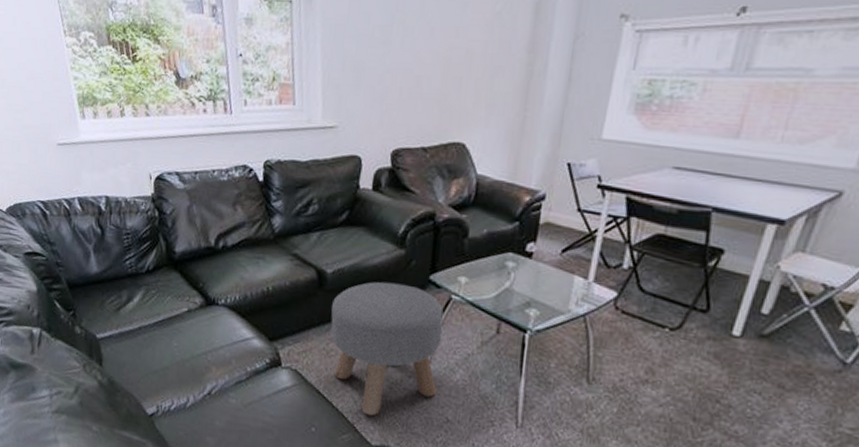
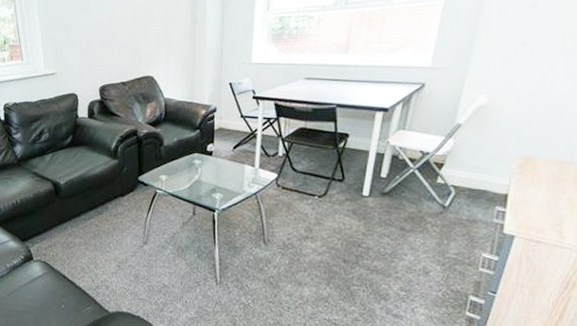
ottoman: present [331,281,444,416] -> none [67,186,153,290]

